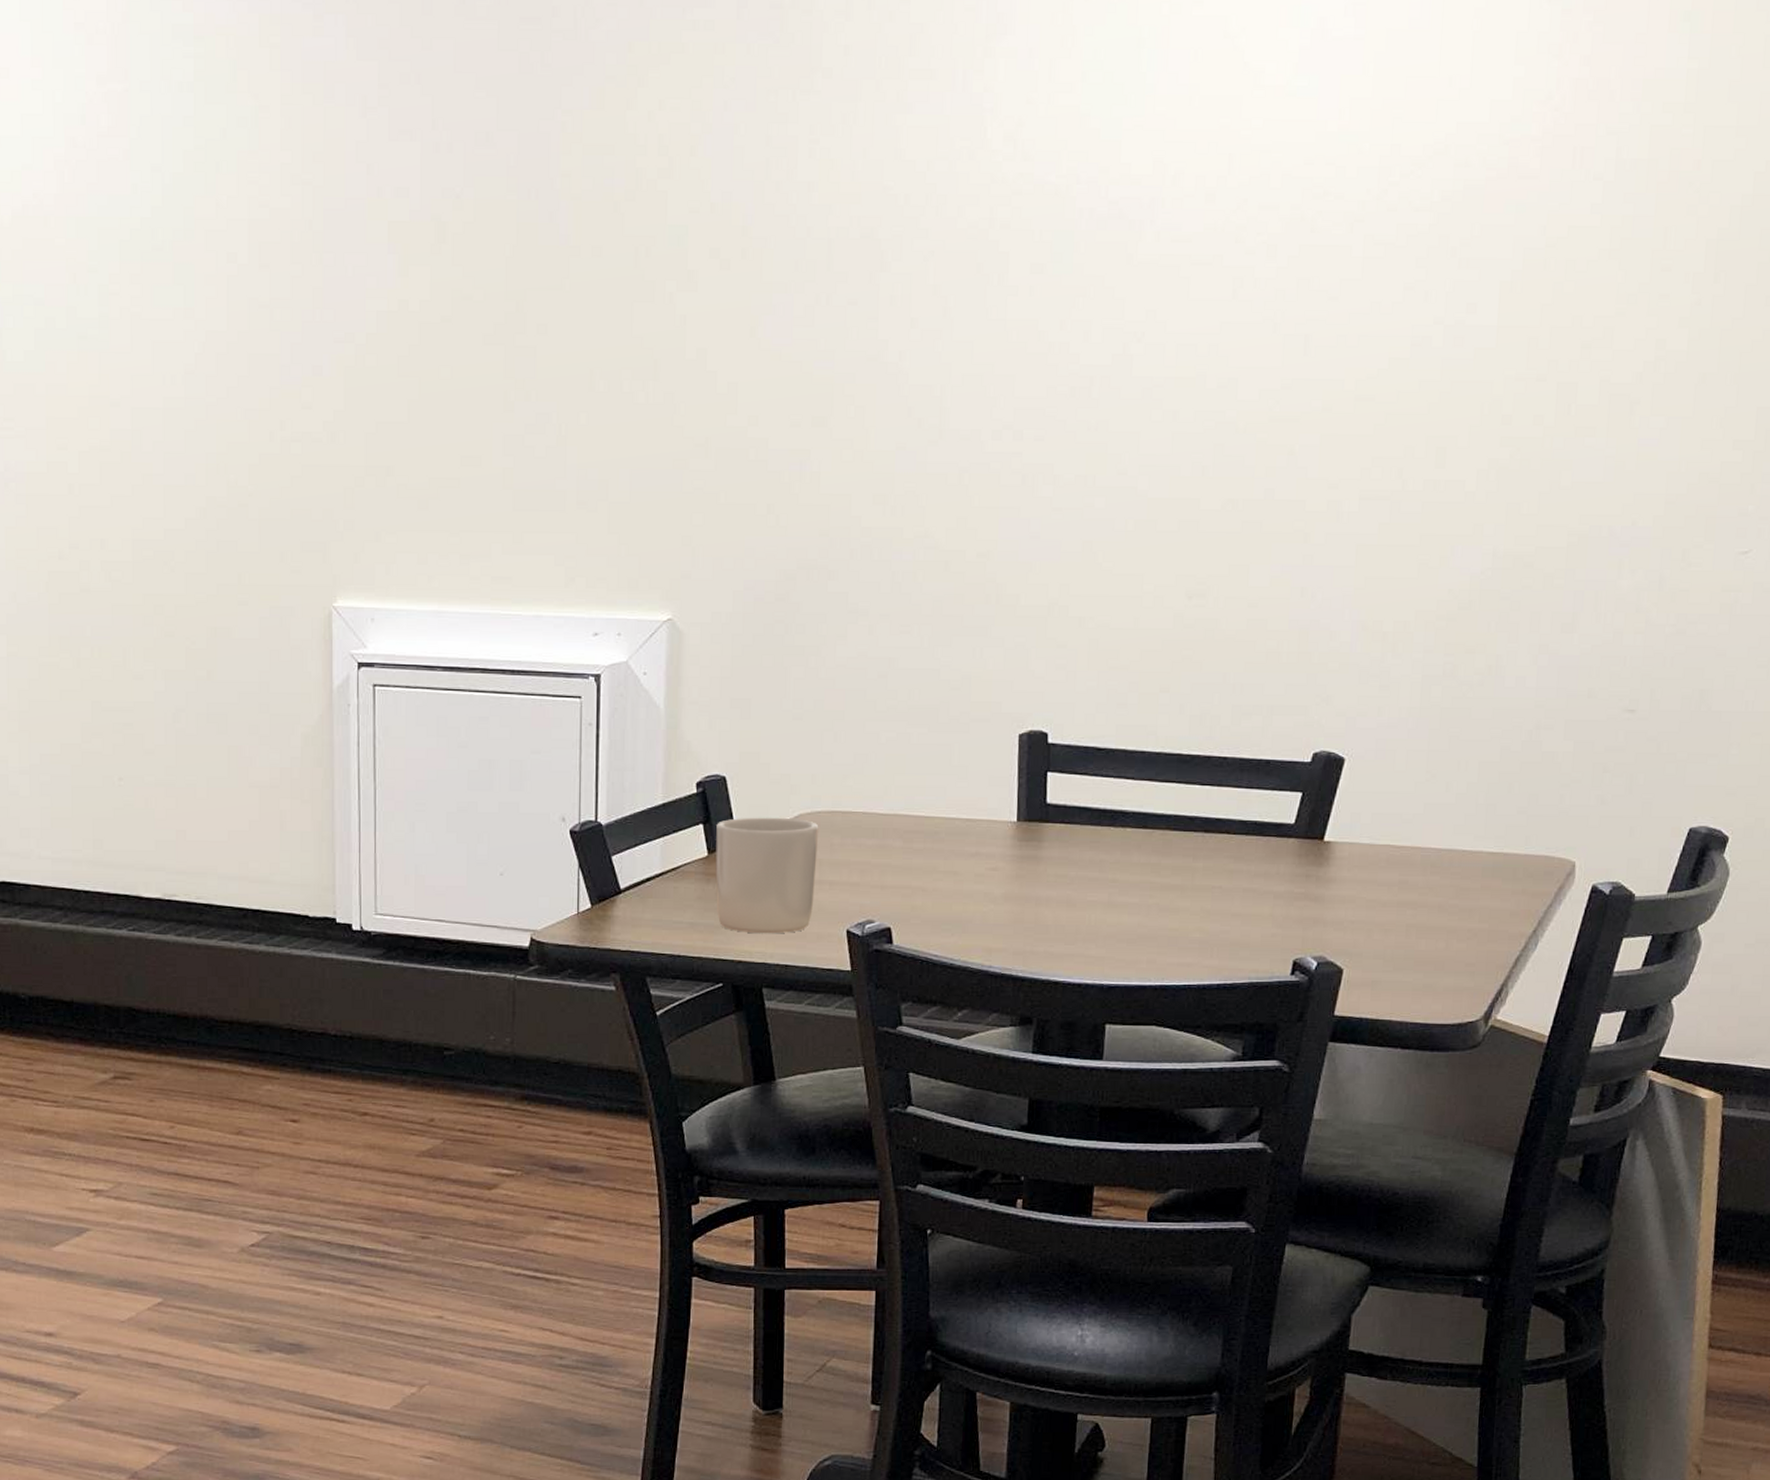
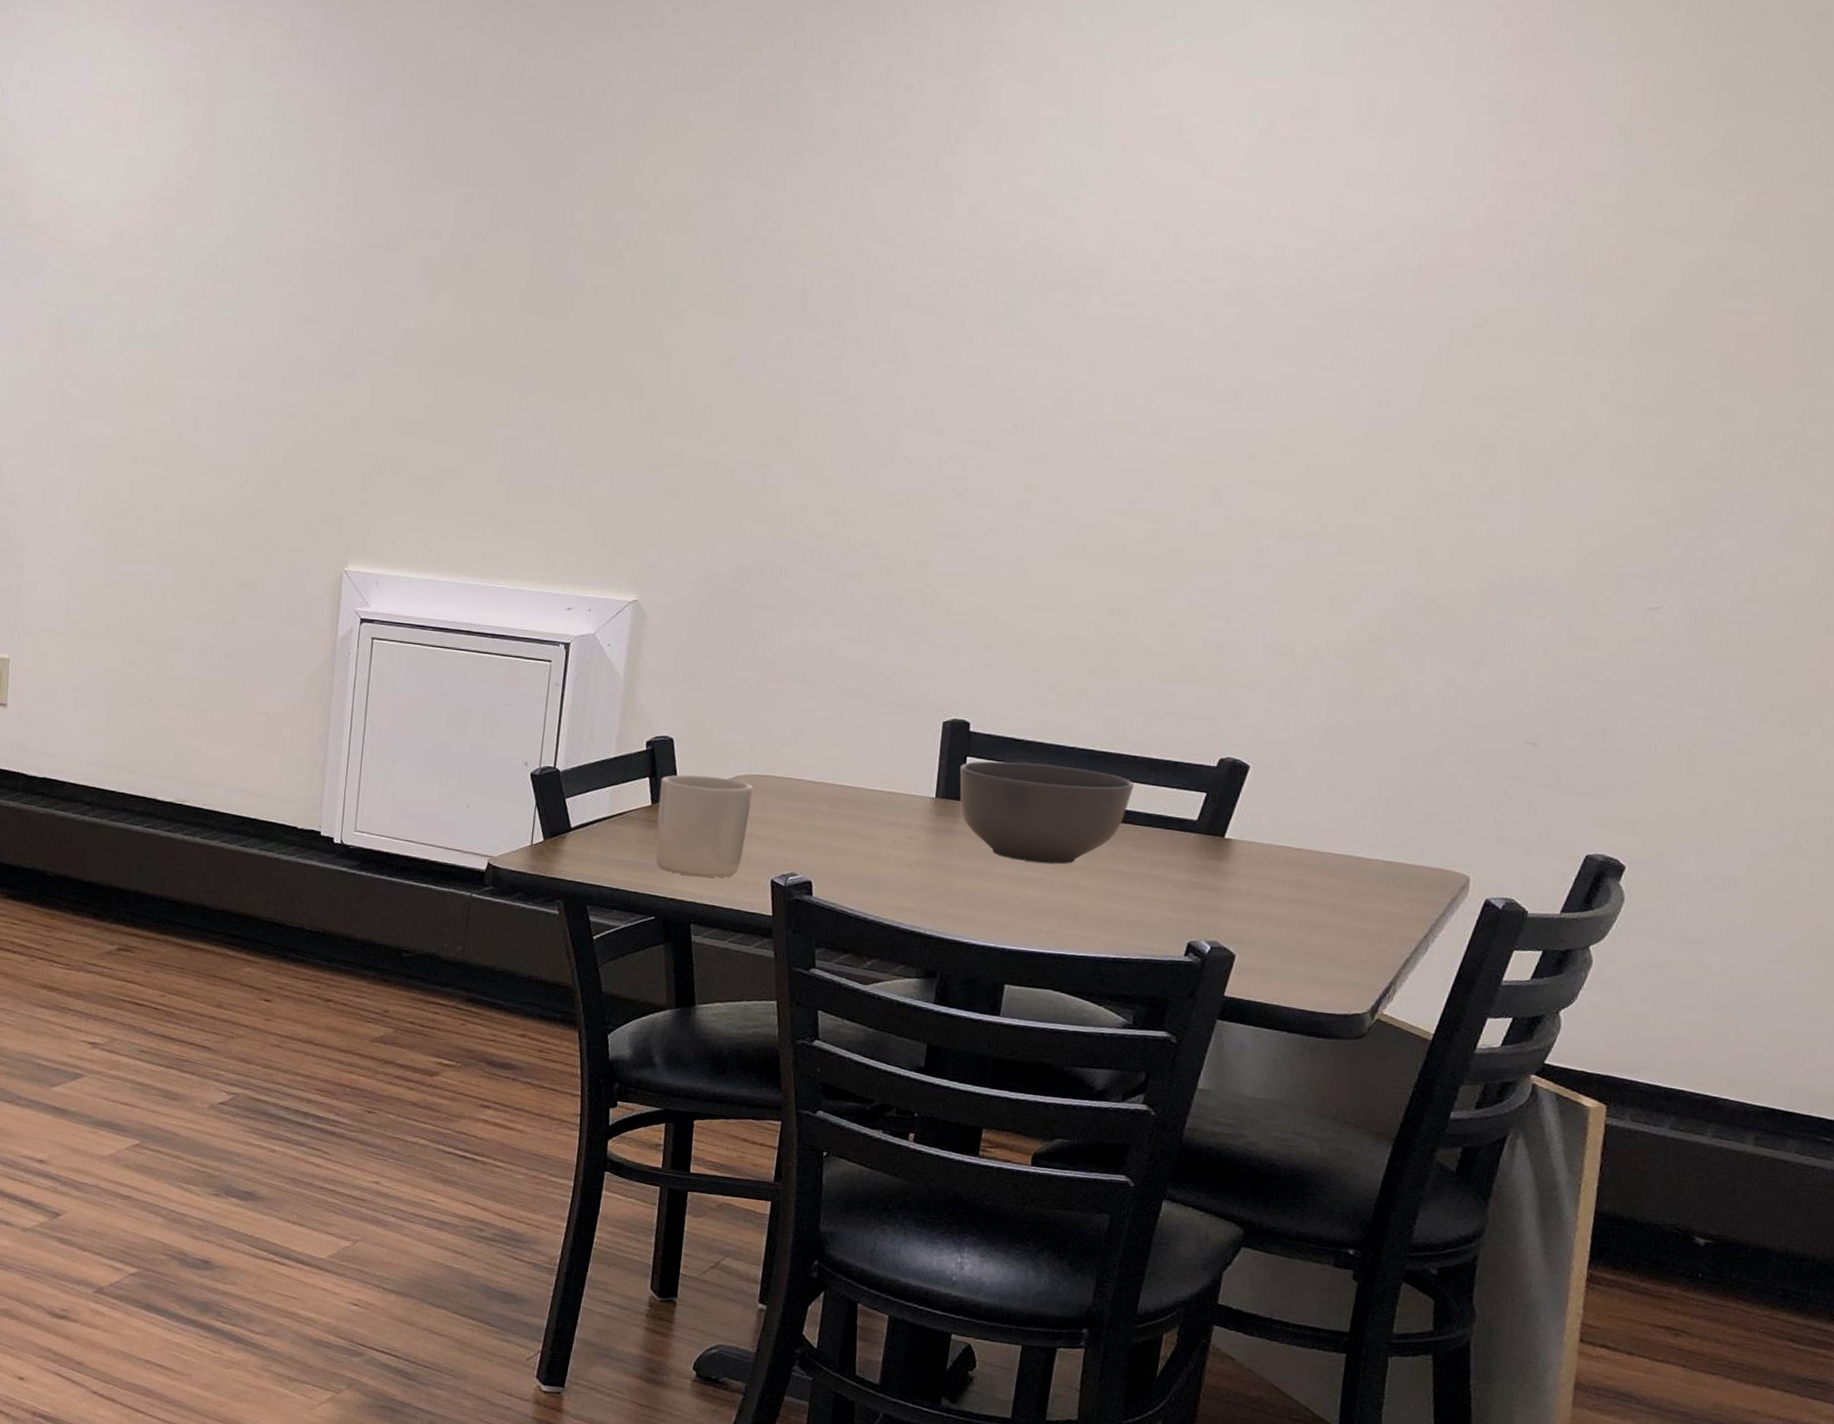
bowl: none [1040,774,1226,885] -> present [959,761,1134,864]

